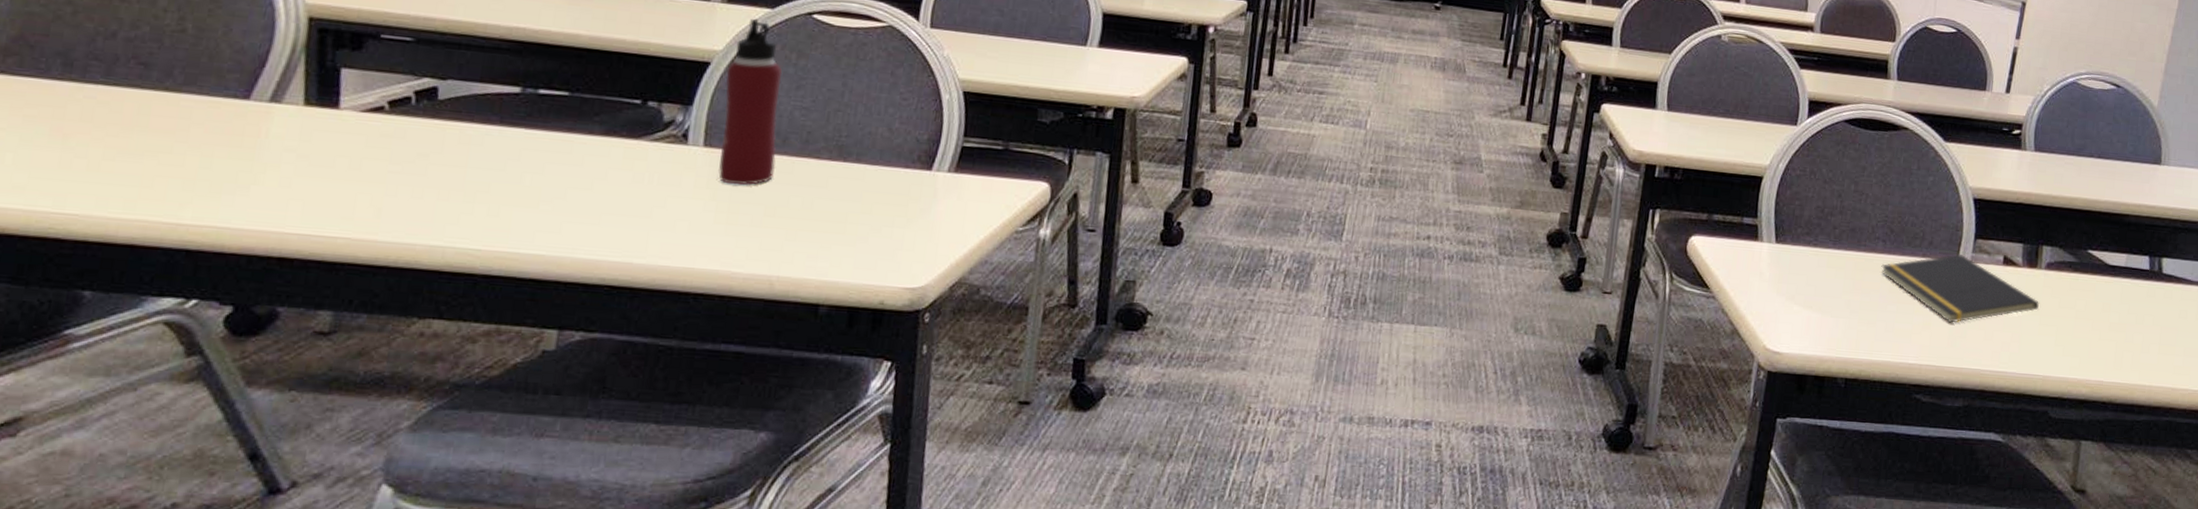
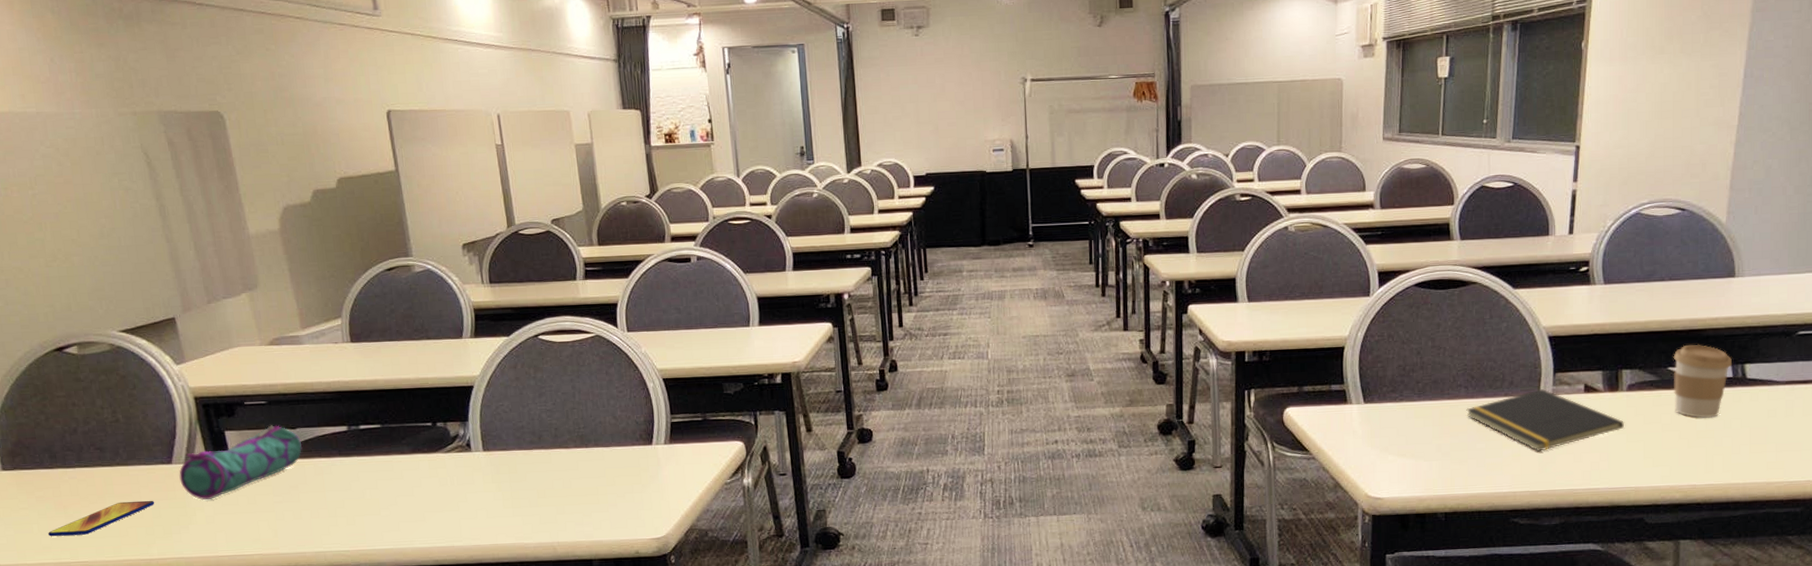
smartphone: none [27,139,208,178] -> present [48,500,155,537]
pencil case: none [254,70,450,156] -> present [179,425,302,501]
water bottle: present [718,18,782,186] -> none [486,346,538,477]
coffee cup: none [2090,228,2150,311] -> present [1673,344,1732,418]

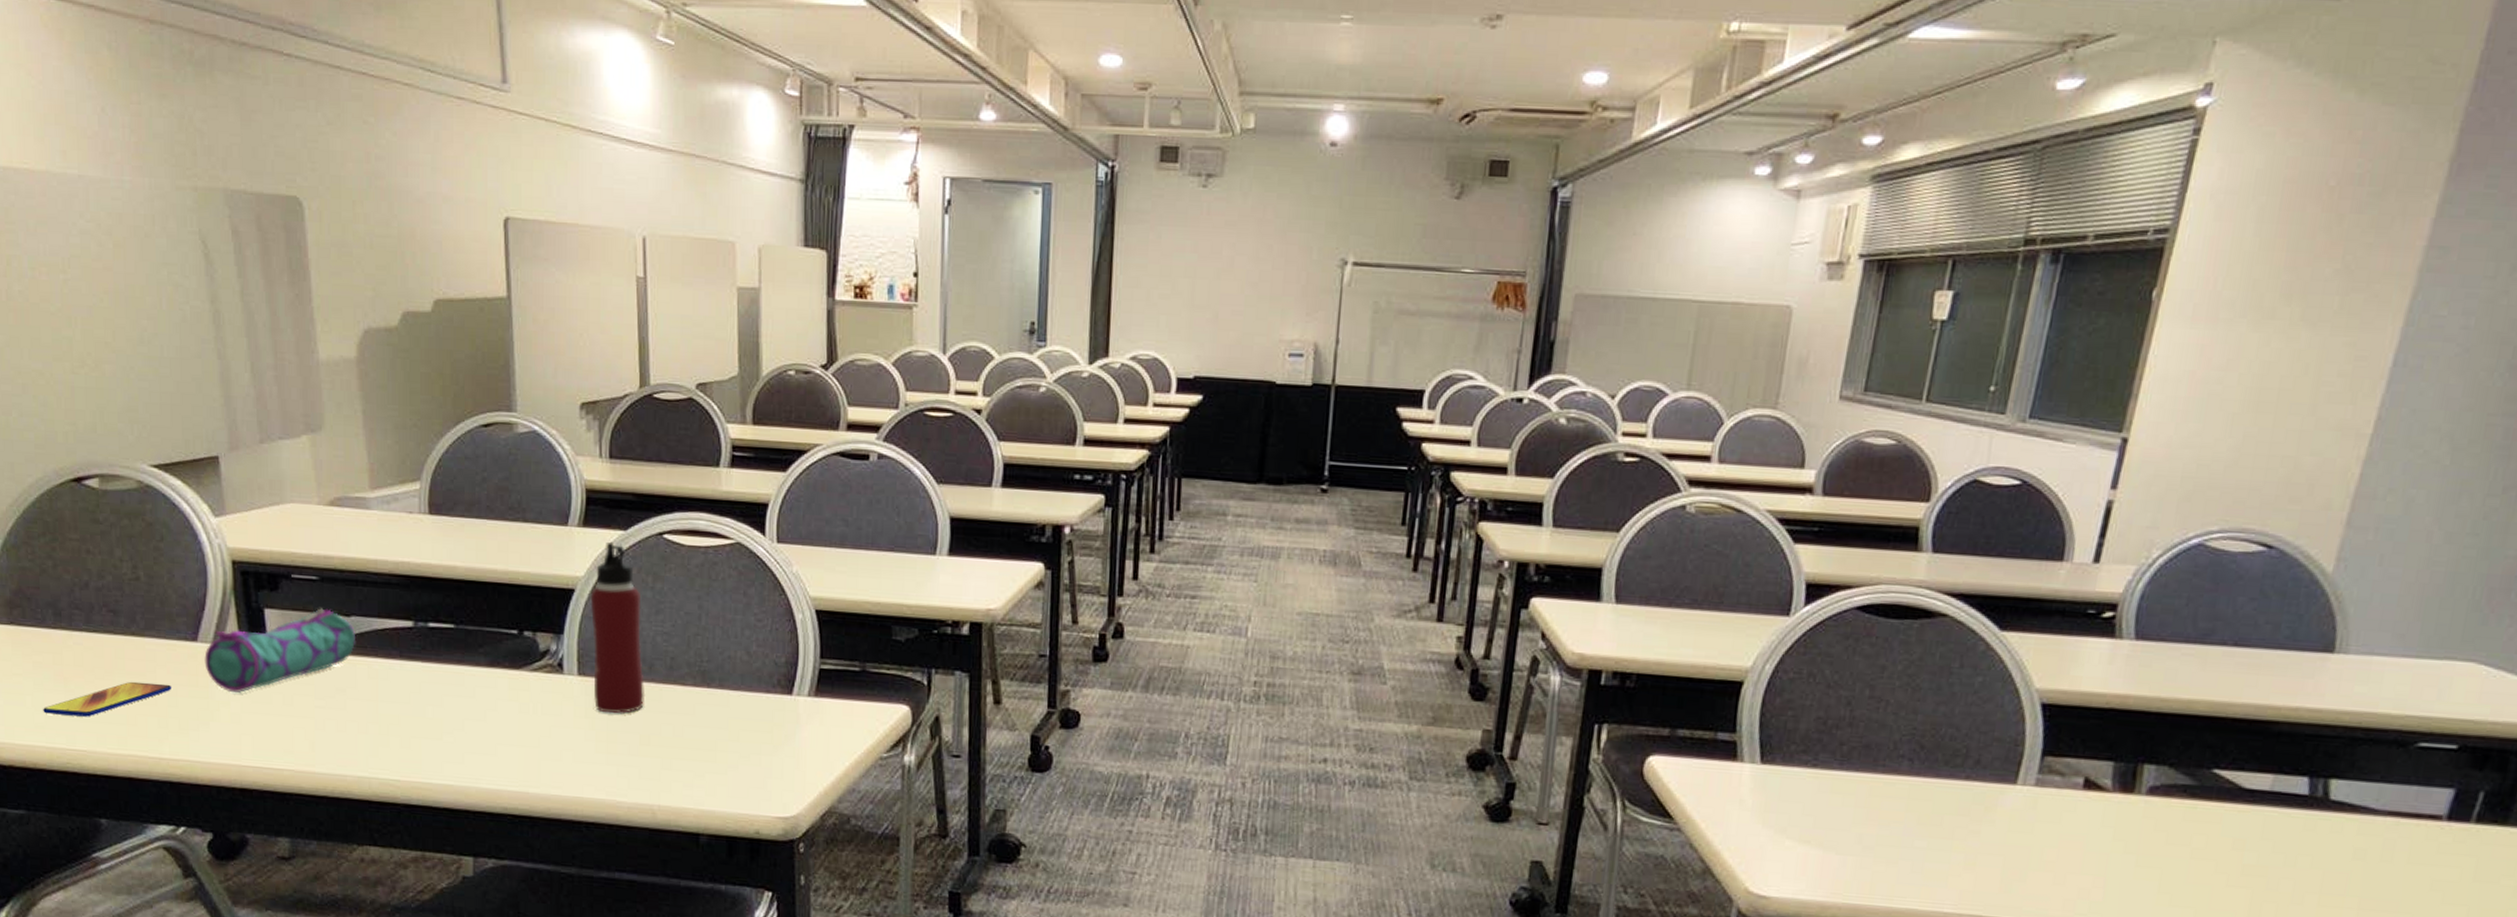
water bottle: none [486,346,538,477] -> present [590,541,646,715]
notepad: present [1466,388,1624,452] -> none [1906,775,2136,863]
coffee cup: present [1673,344,1732,418] -> none [2214,740,2311,849]

